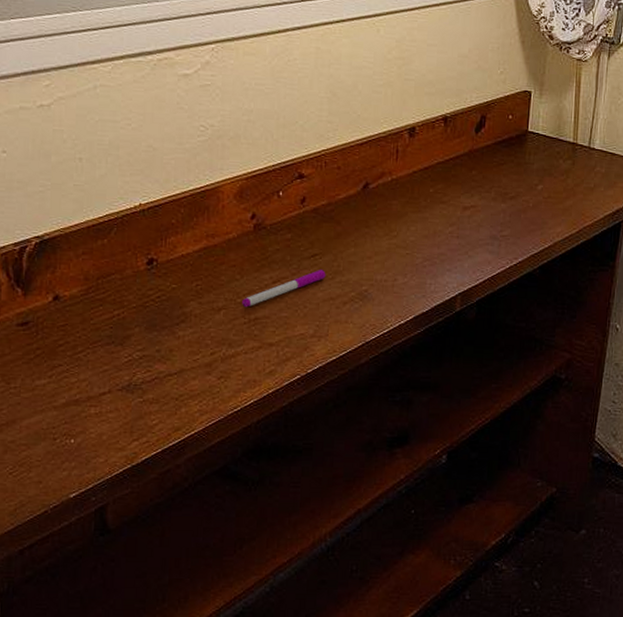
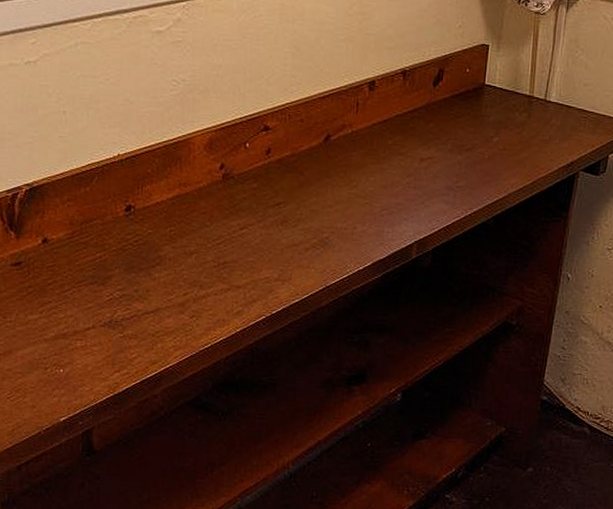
pen: present [242,269,326,308] -> none [212,216,290,252]

